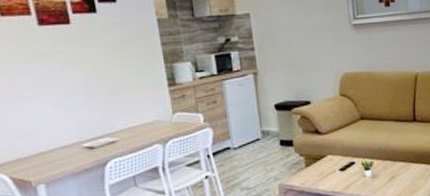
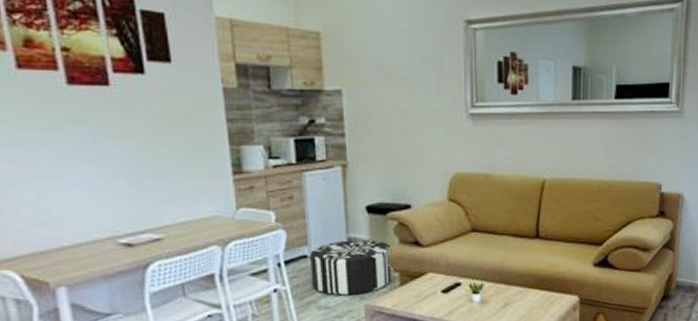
pouf: none [232,131,299,178] -> present [310,239,393,296]

